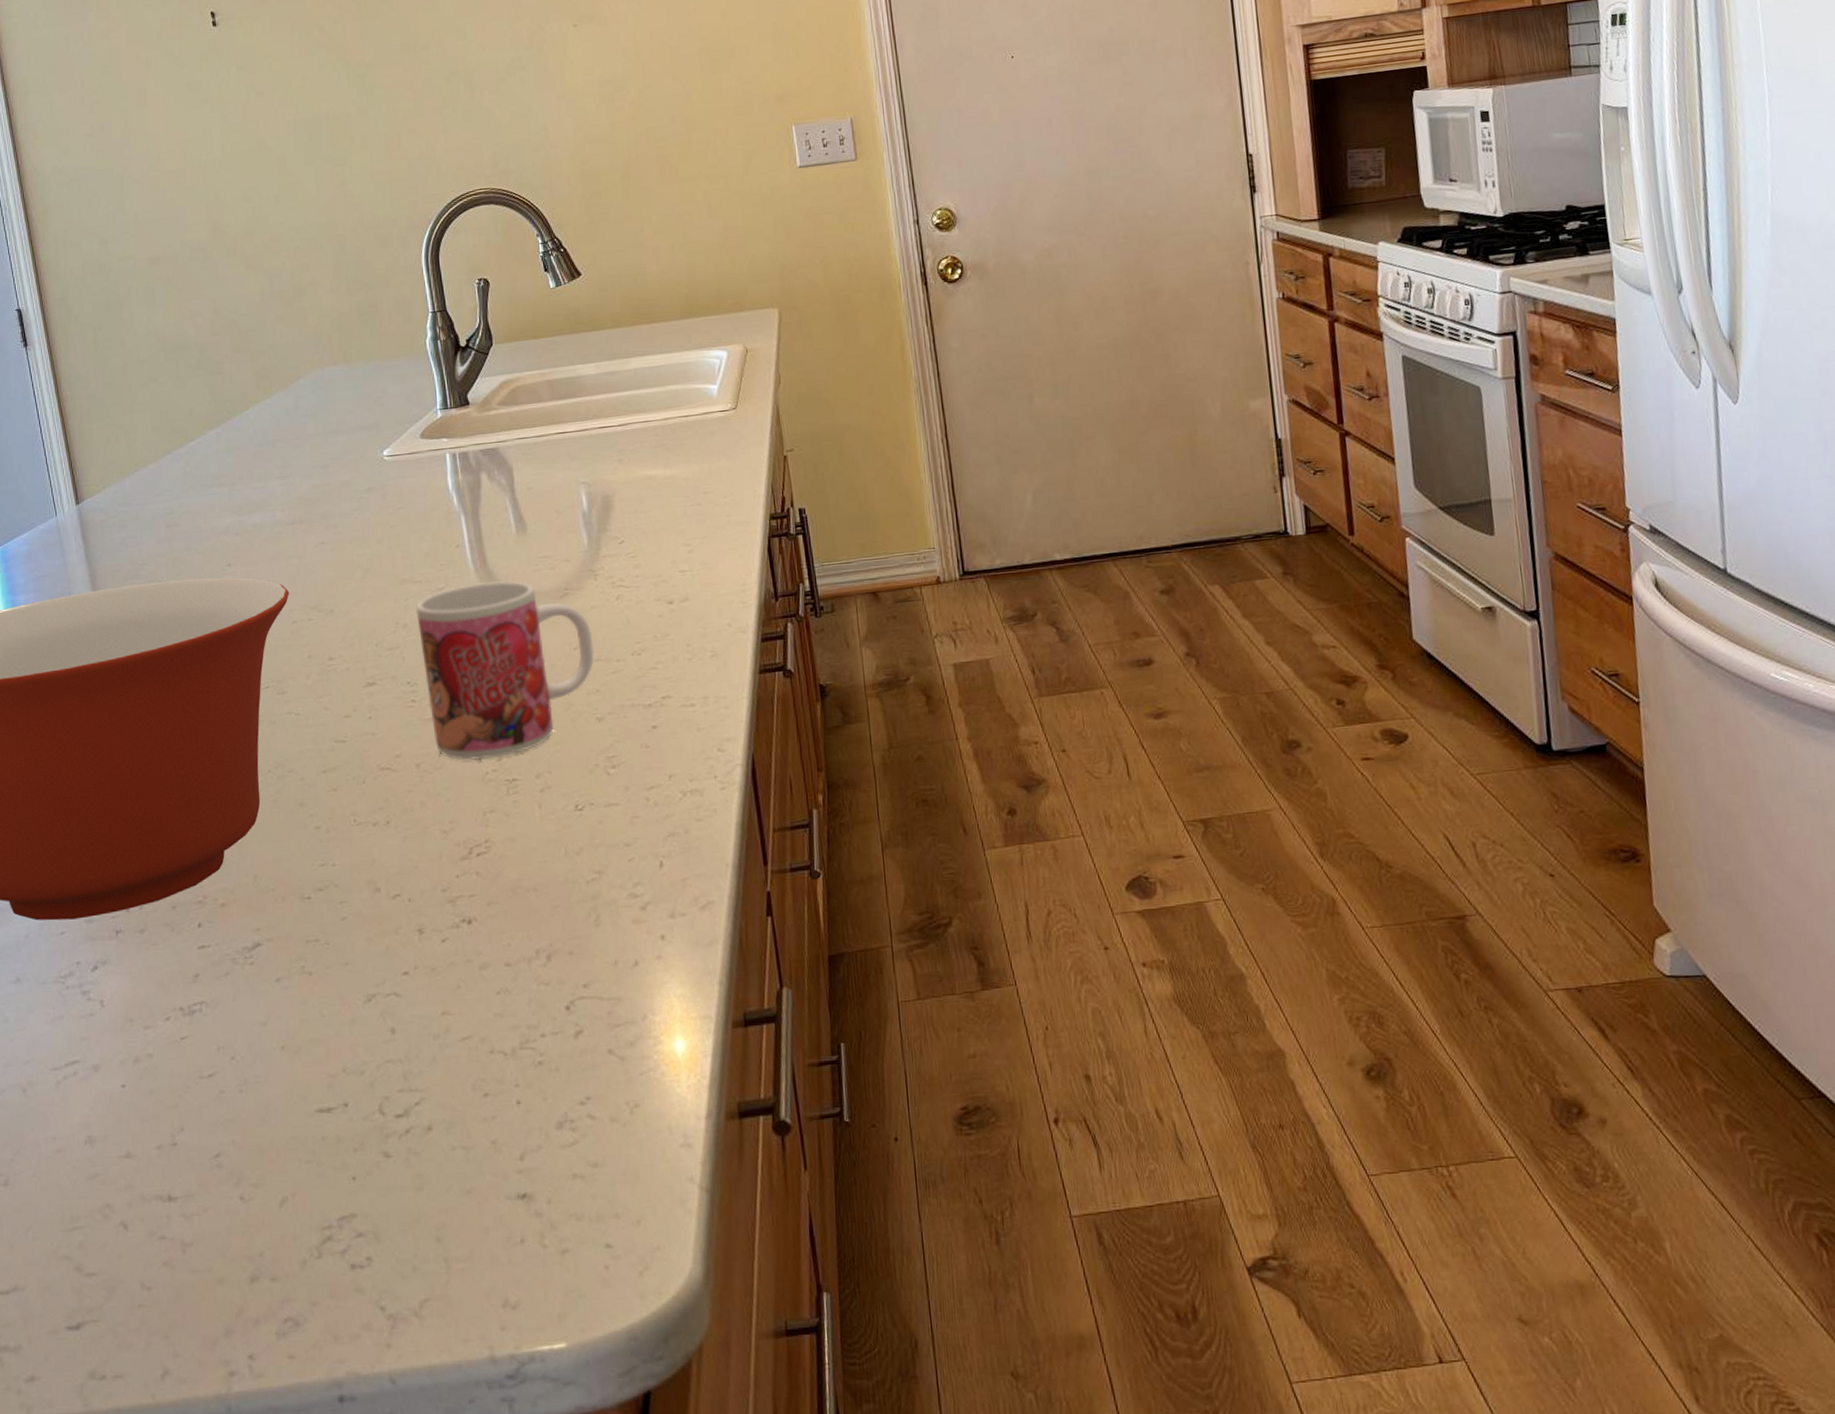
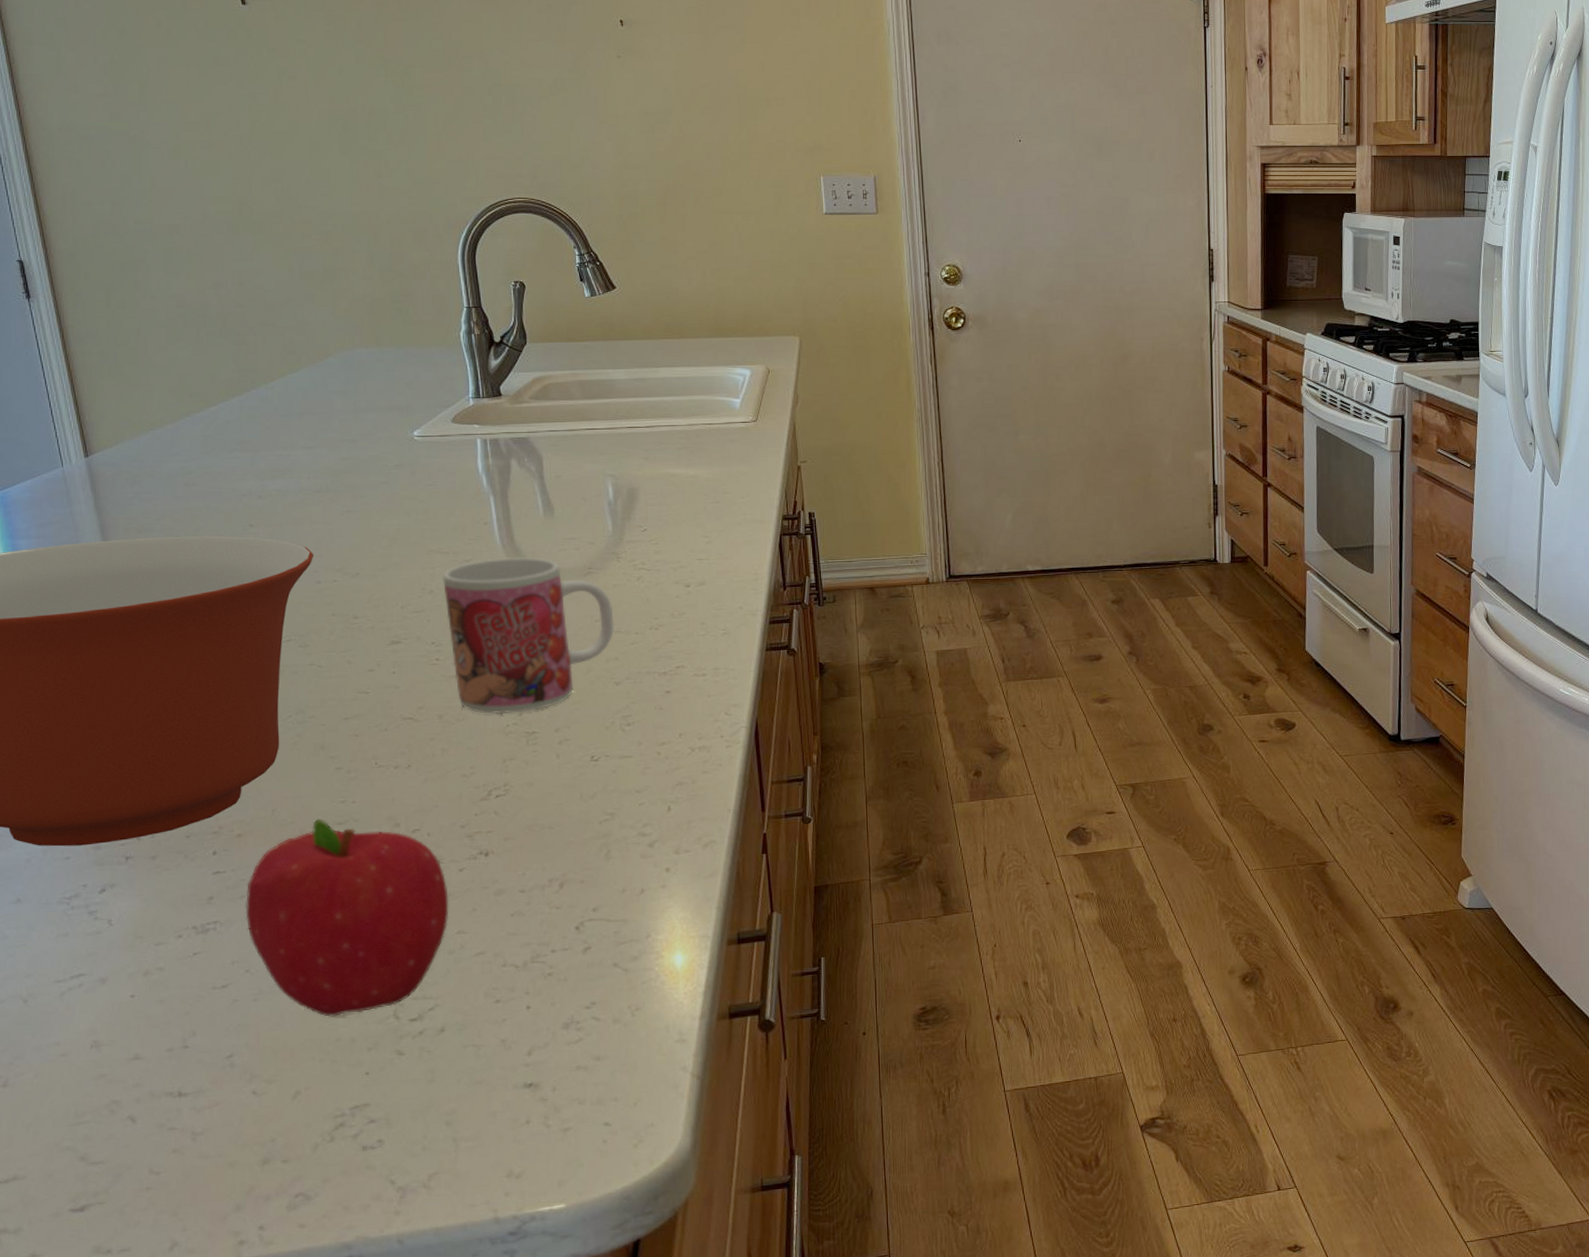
fruit: none [230,884,433,1112] -> present [245,819,449,1017]

